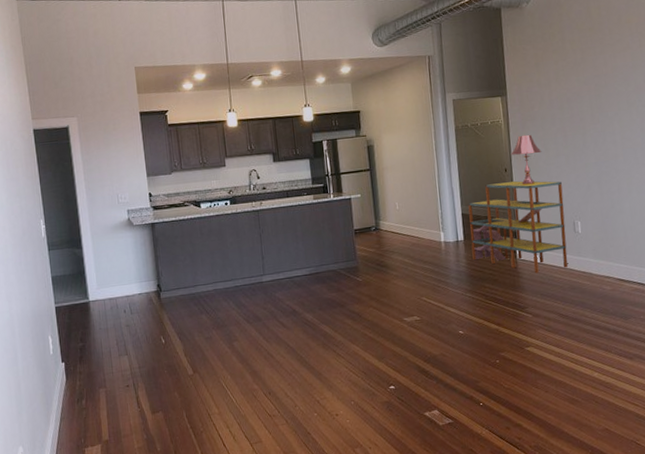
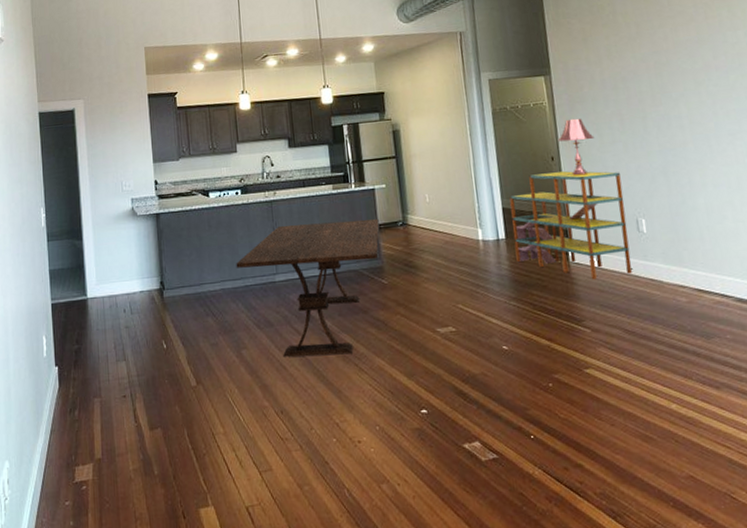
dining table: none [226,225,355,347] -> present [236,219,380,357]

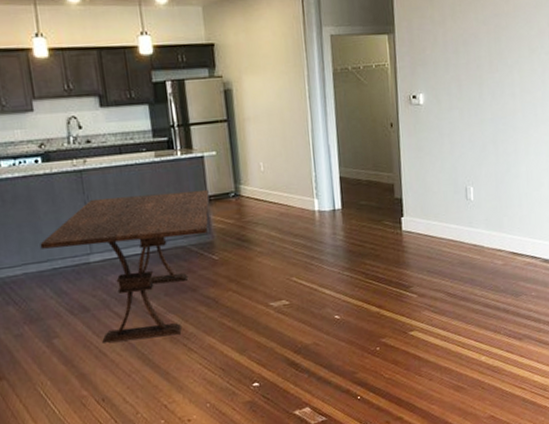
storage shelf: present [509,171,632,280] -> none [347,138,458,248]
table lamp: present [557,118,595,176] -> none [398,82,433,144]

